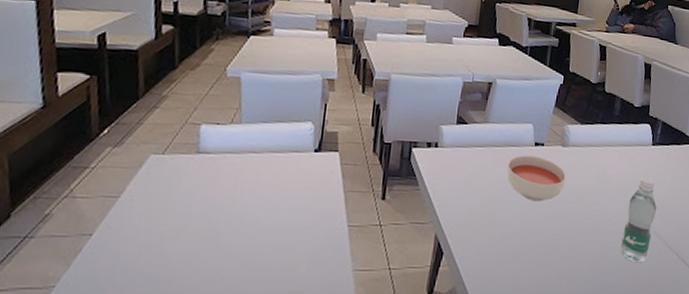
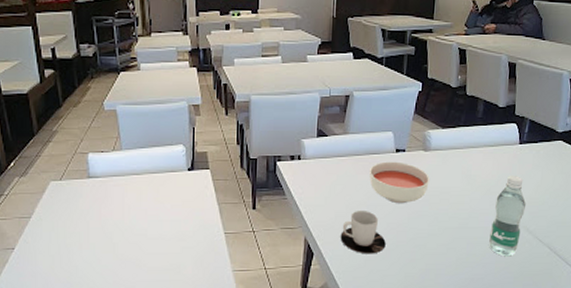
cup: none [473,206,519,256] -> present [340,210,386,254]

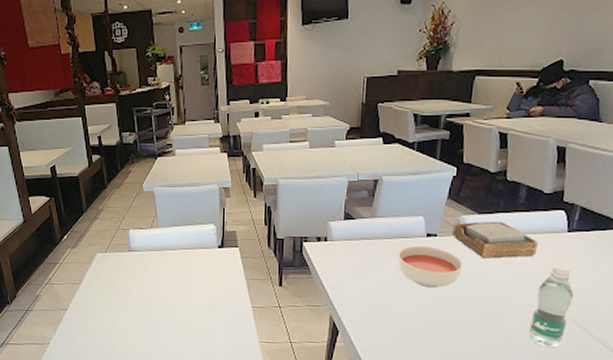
cup: present [340,210,386,254] -> none [366,292,414,336]
napkin holder: none [419,135,494,172] -> present [452,221,538,258]

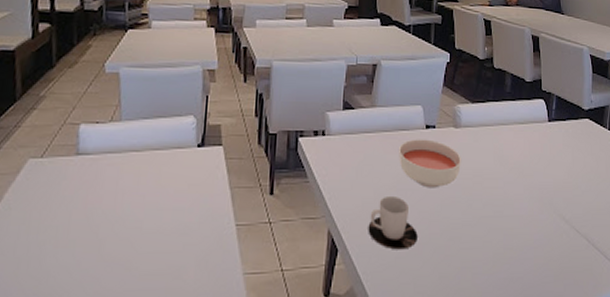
cup: none [366,292,414,336] -> present [368,195,418,250]
napkin holder: present [452,221,538,258] -> none [450,110,525,152]
bottle: present [529,265,575,348] -> none [526,157,560,251]

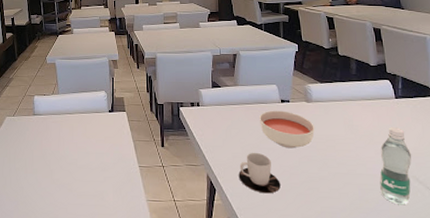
bottle: none [526,157,560,251] -> present [379,127,412,205]

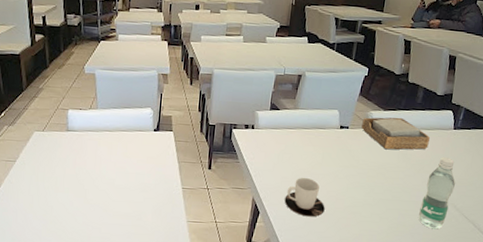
bowl: present [260,110,316,149] -> none [314,136,370,175]
napkin holder: none [302,89,373,122] -> present [361,117,430,150]

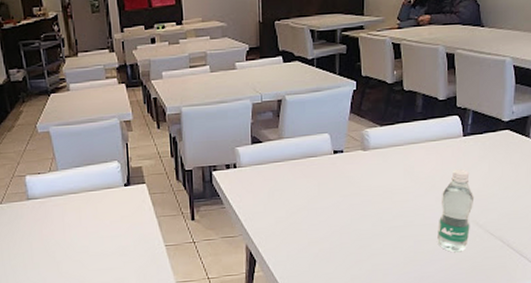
cup: present [284,177,325,217] -> none [282,214,329,258]
napkin holder: present [361,117,430,150] -> none [358,131,437,170]

